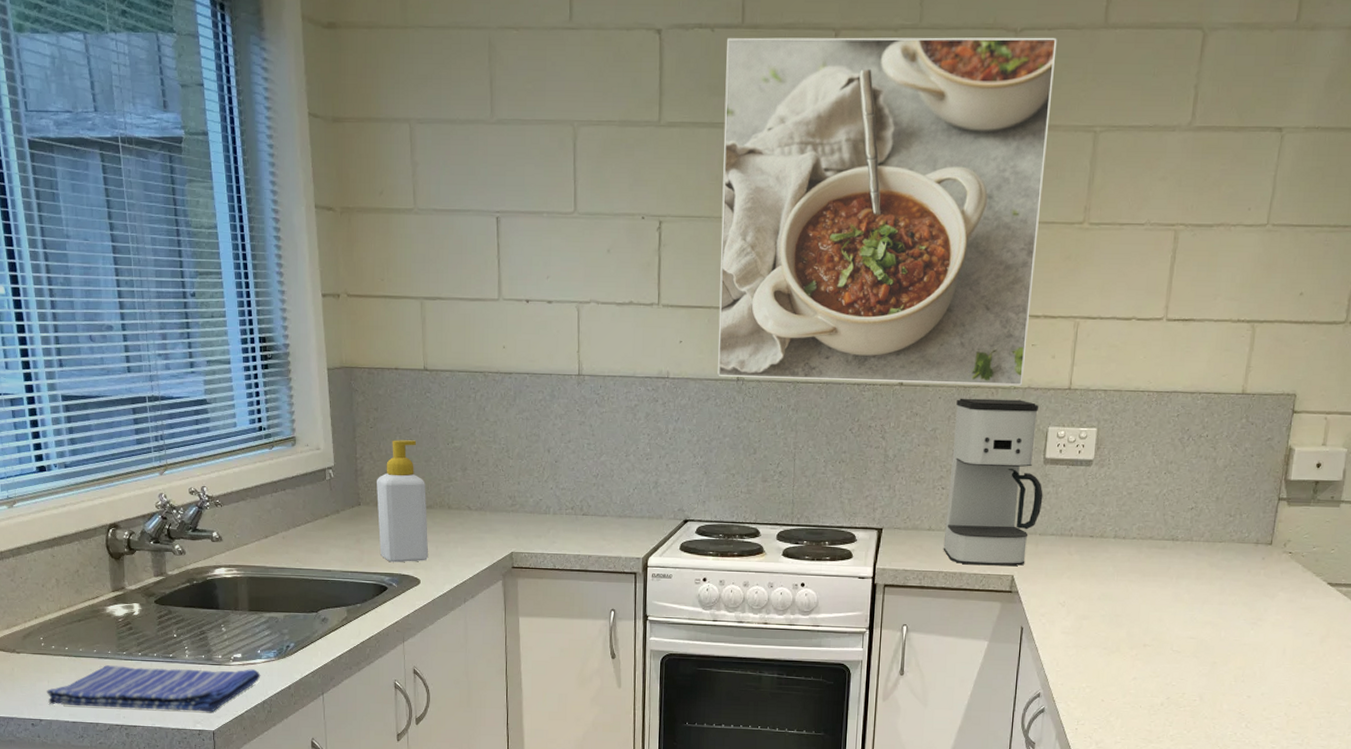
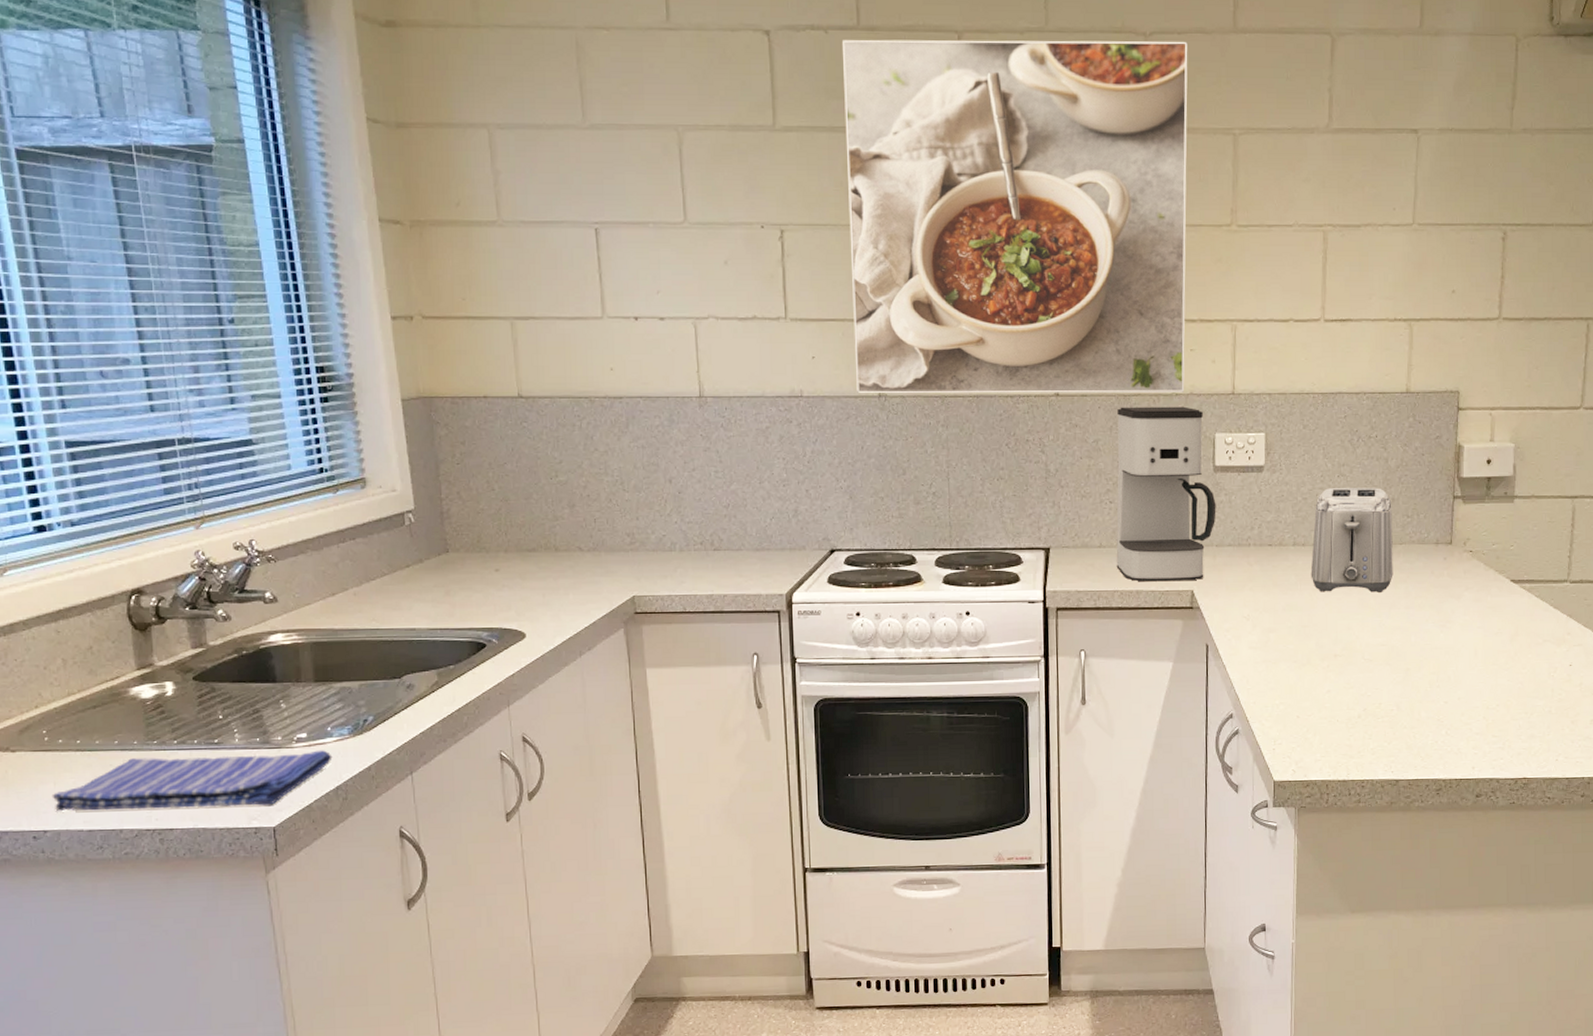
soap bottle: present [377,440,429,563] -> none [467,476,535,616]
toaster: none [1128,484,1216,588] -> present [1310,488,1393,593]

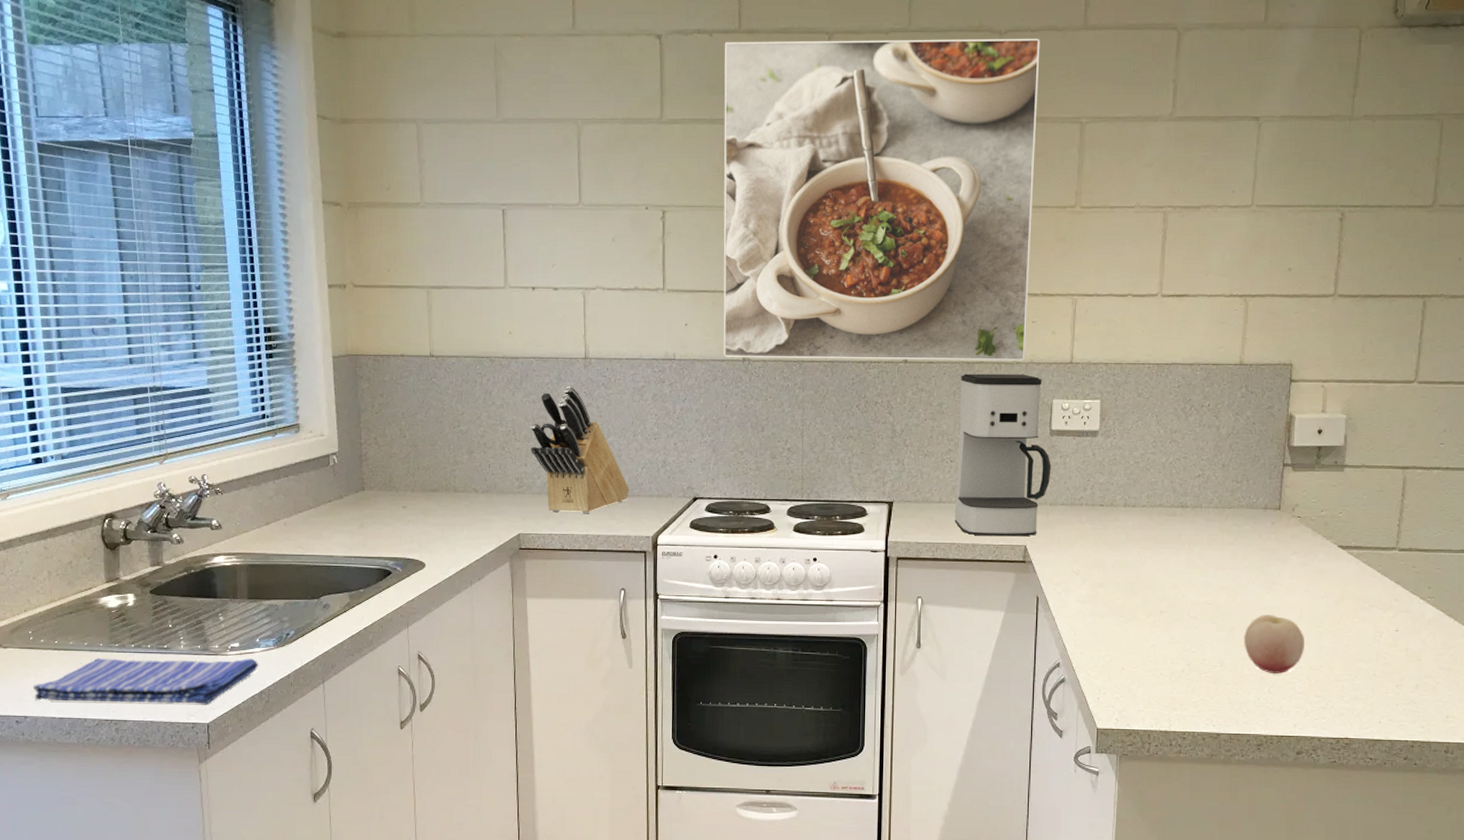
knife block: none [640,428,757,571] -> present [530,386,629,513]
toaster: present [1310,488,1393,593] -> none [1140,453,1222,553]
fruit: none [1420,653,1481,715] -> present [1244,614,1305,674]

